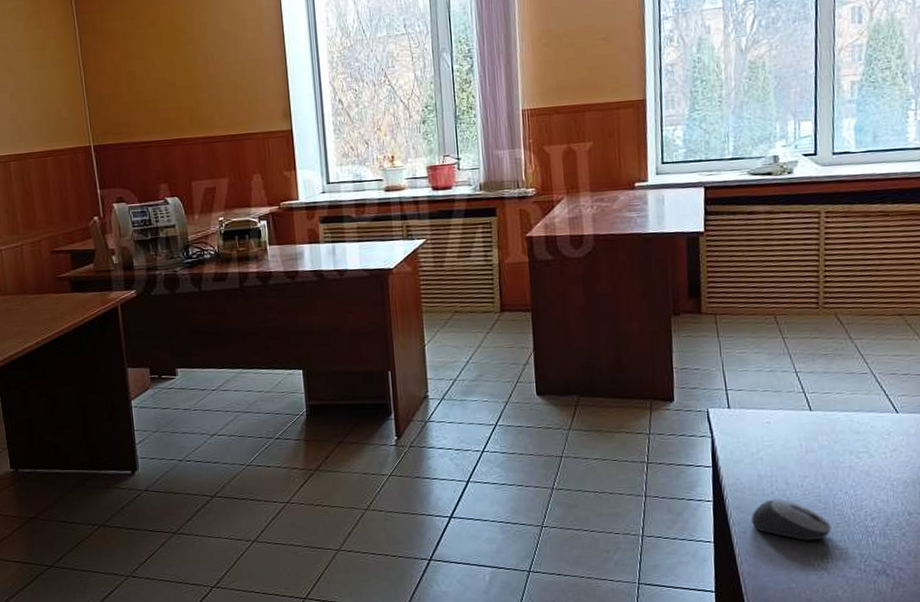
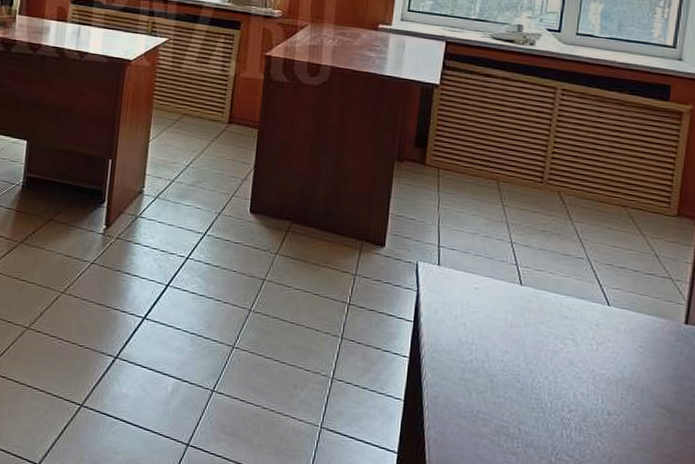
computer mouse: present [751,498,831,541] -> none [446,368,527,422]

